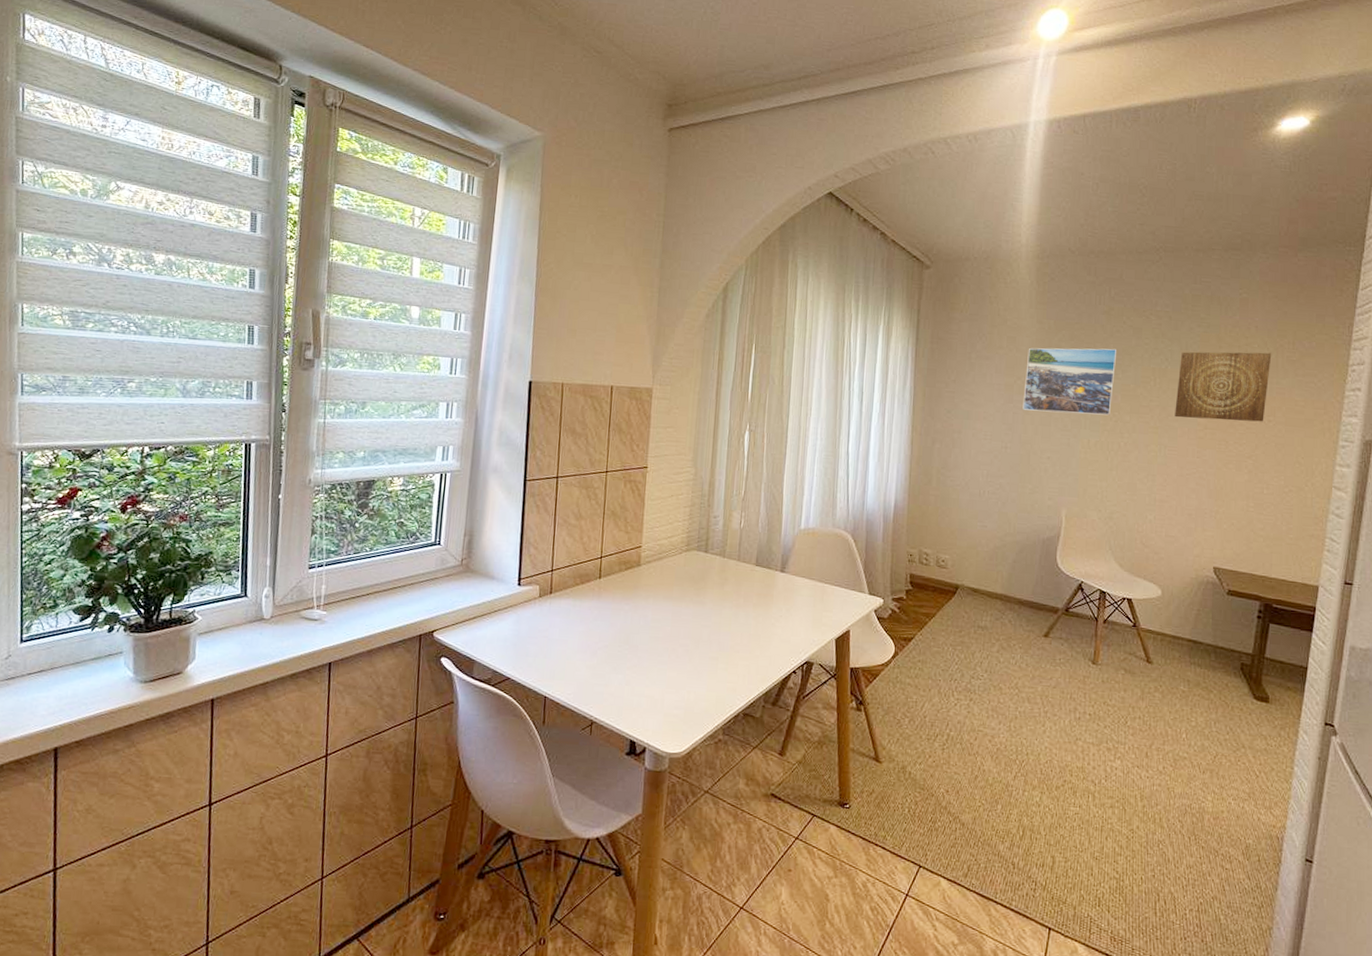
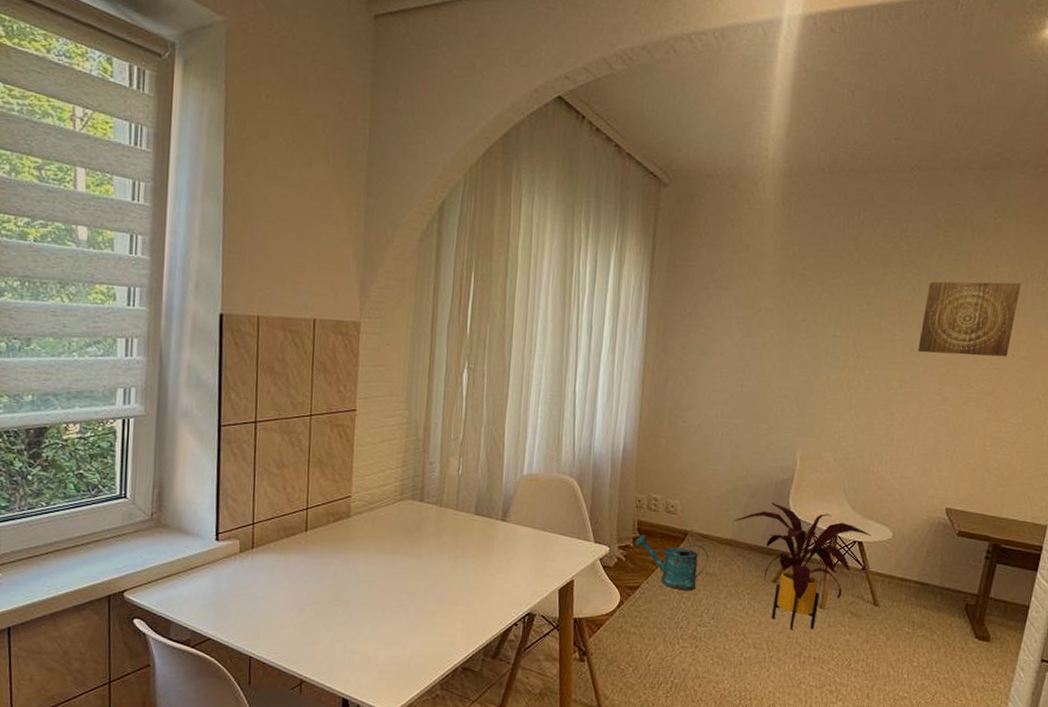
watering can: none [908,588,980,644] -> present [635,535,708,591]
house plant: none [1002,559,1141,686] -> present [733,502,872,630]
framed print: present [1023,347,1117,416] -> none [761,276,864,351]

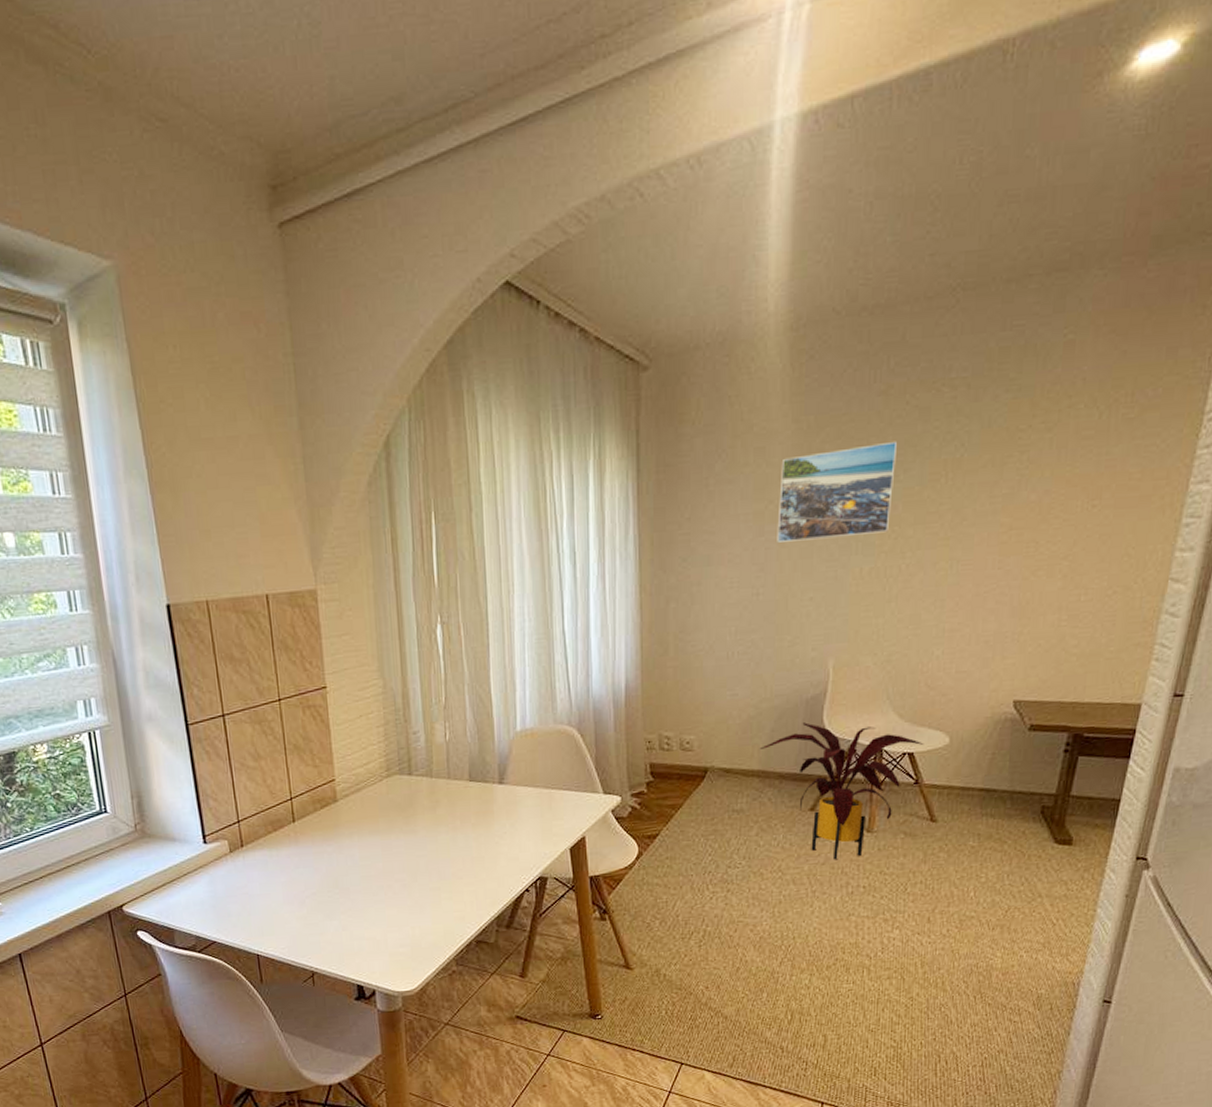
watering can: present [635,535,708,591] -> none [649,778,734,833]
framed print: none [761,276,864,351] -> present [777,441,898,543]
wall art: present [918,281,1022,357] -> none [971,413,1103,521]

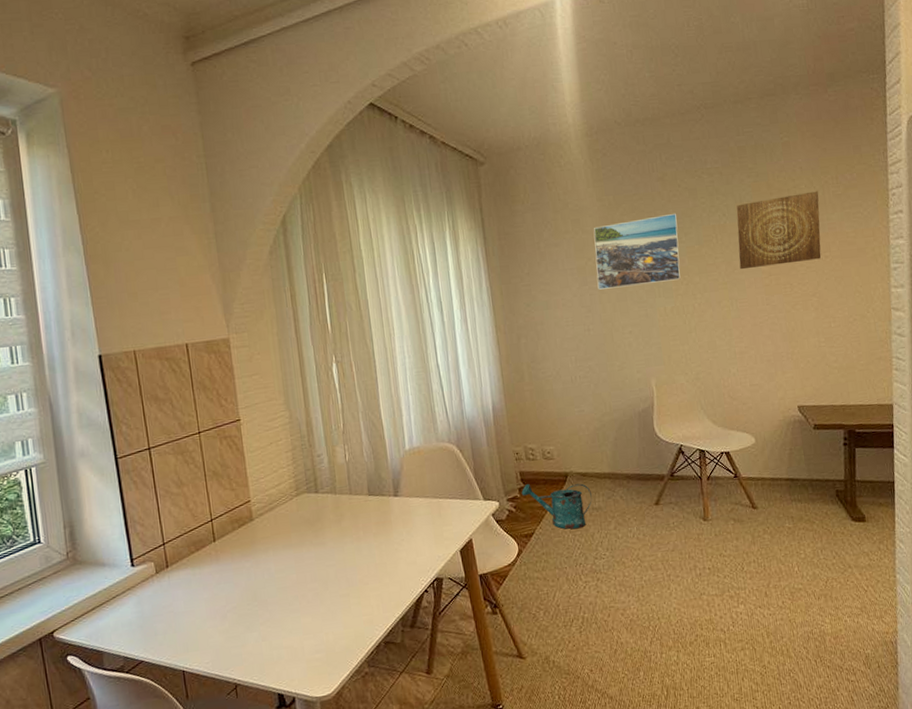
watering can: none [649,778,734,833] -> present [521,483,592,530]
house plant: present [759,722,924,860] -> none [607,431,736,547]
wall art: none [971,413,1103,521] -> present [736,191,822,270]

